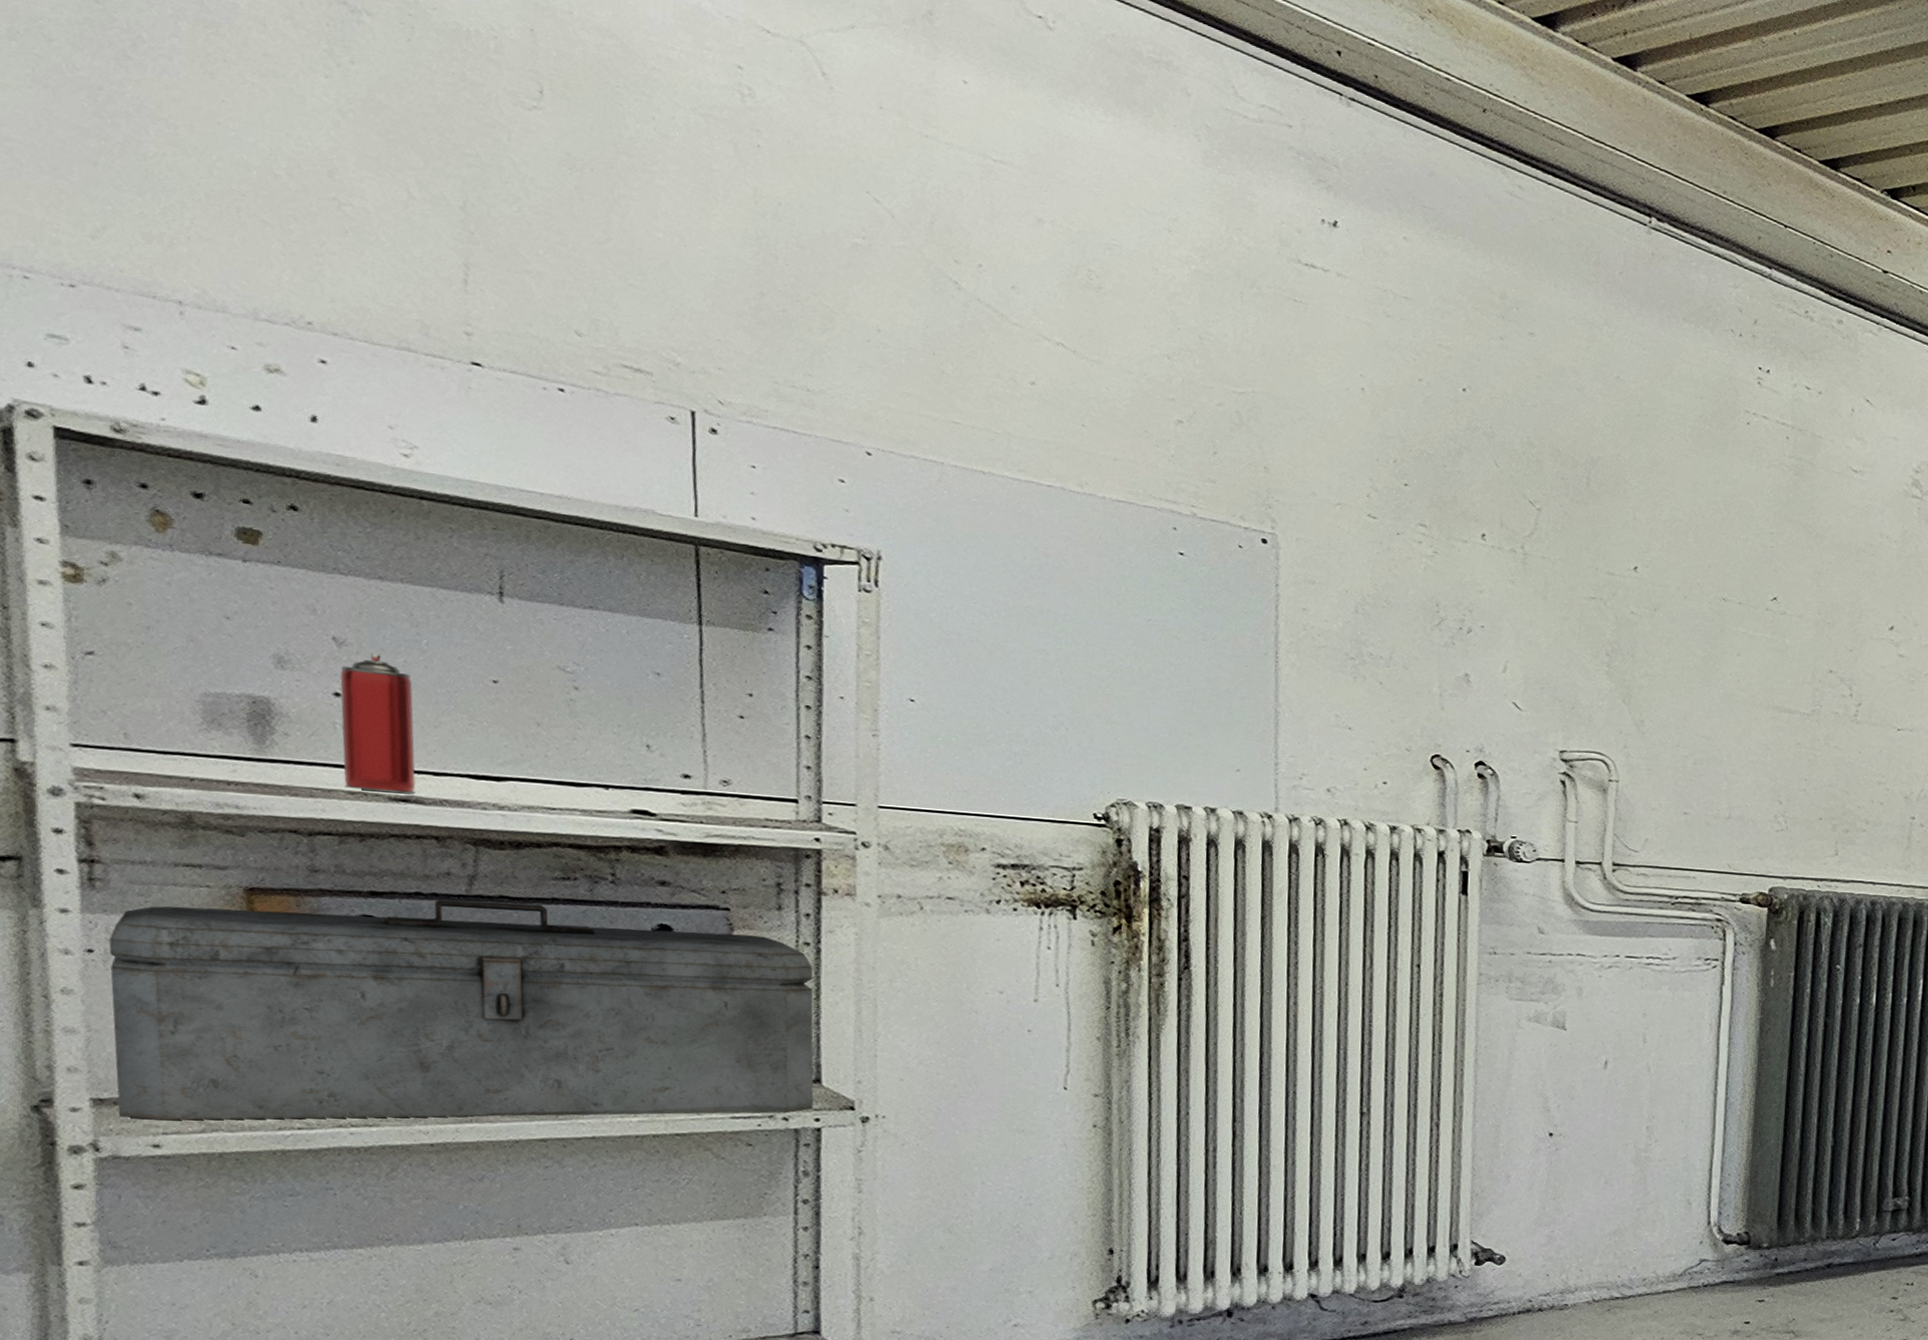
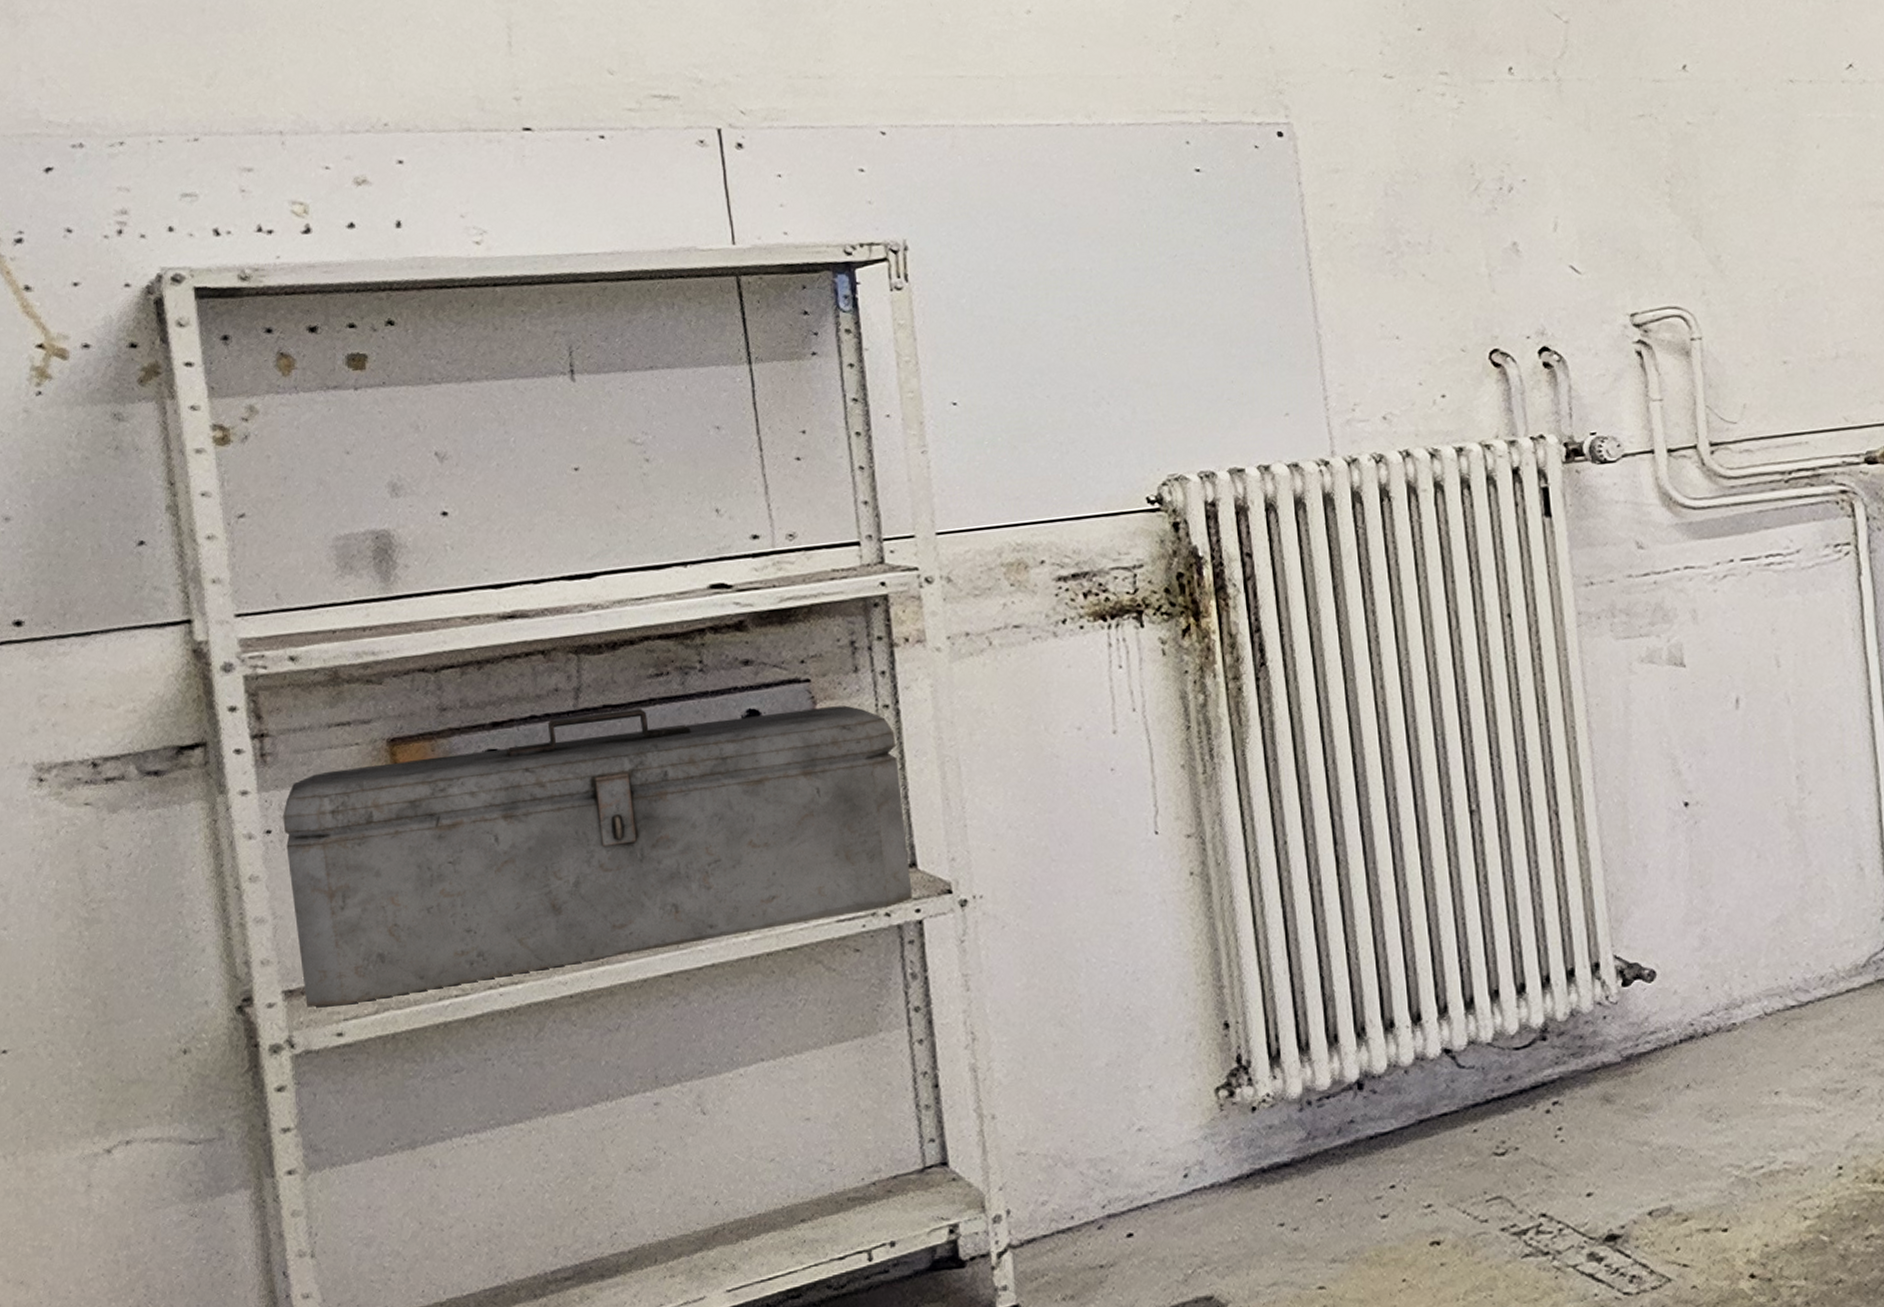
aerosol can: present [340,653,416,794] -> none [445,462,520,614]

